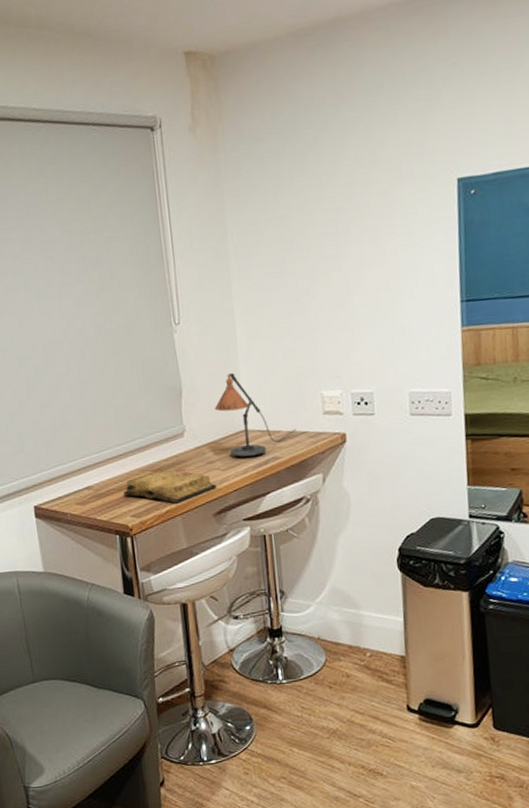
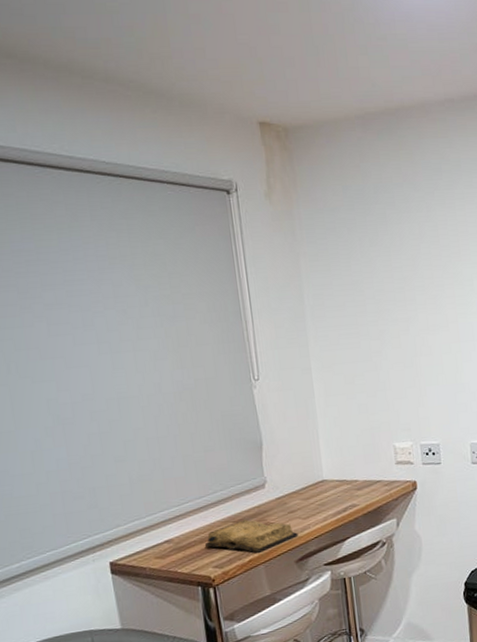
desk lamp: present [214,372,296,457] -> none [294,426,372,506]

